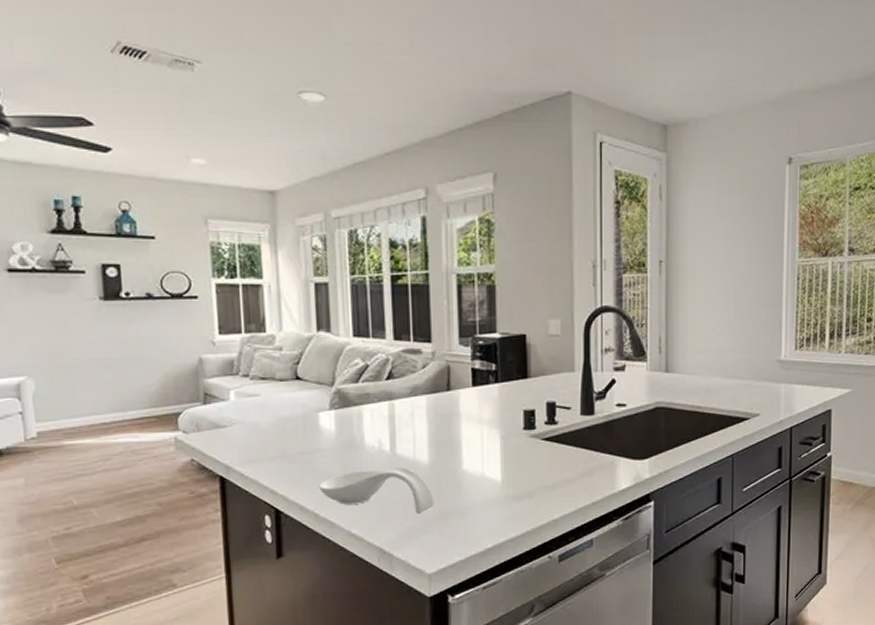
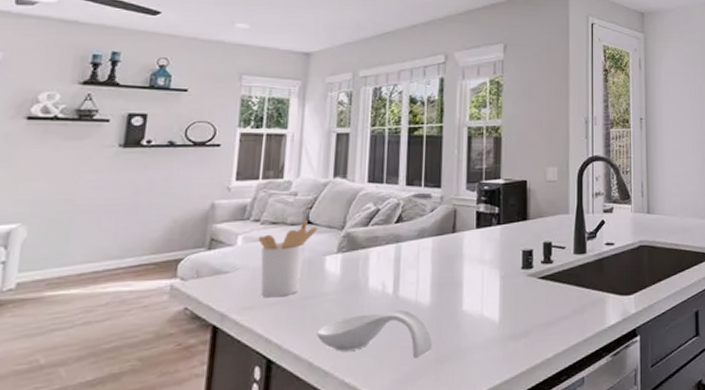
utensil holder: none [249,375,308,452] -> present [258,220,318,298]

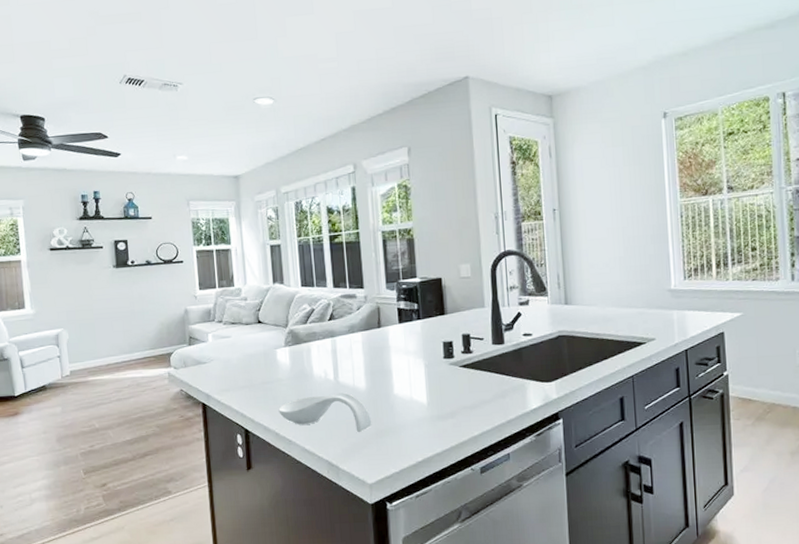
utensil holder: present [258,220,318,298] -> none [223,320,267,383]

